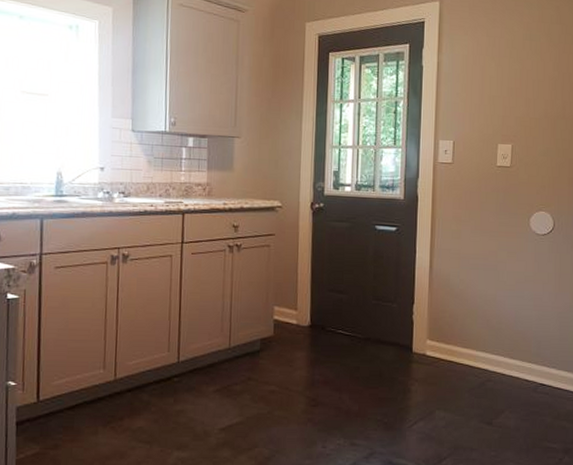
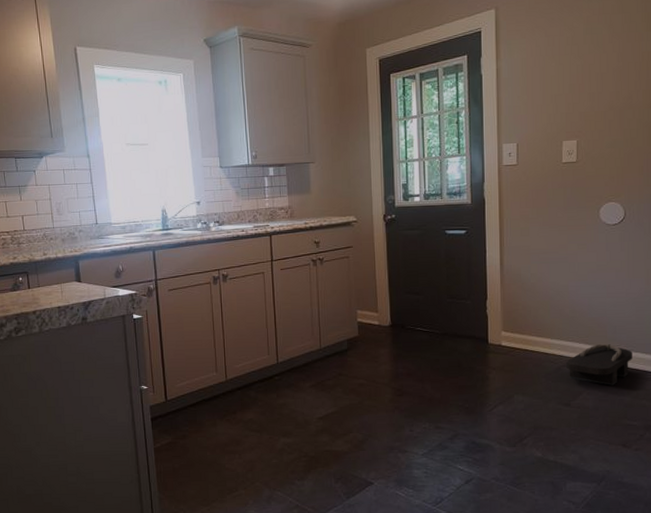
sandal: none [489,360,555,404] -> present [565,344,632,385]

